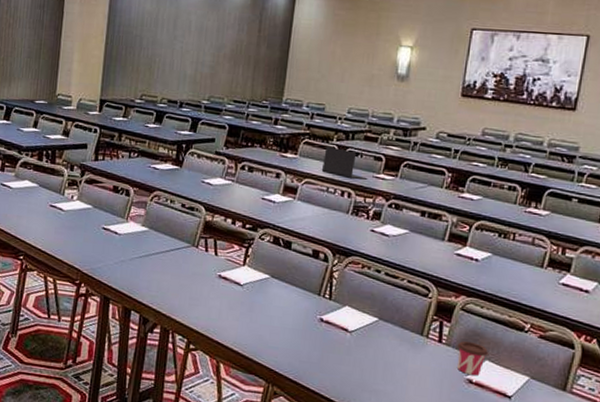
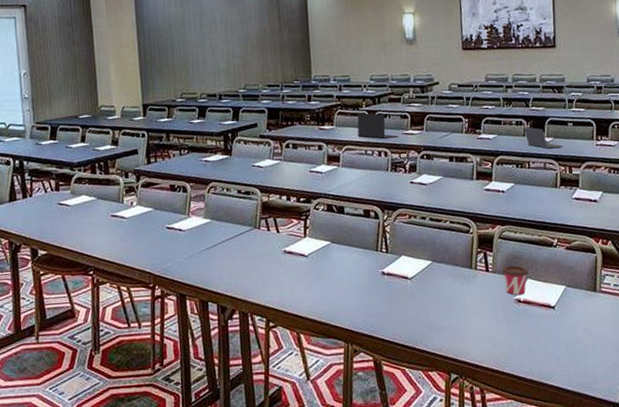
laptop computer: none [516,194,560,225] -> present [523,127,563,149]

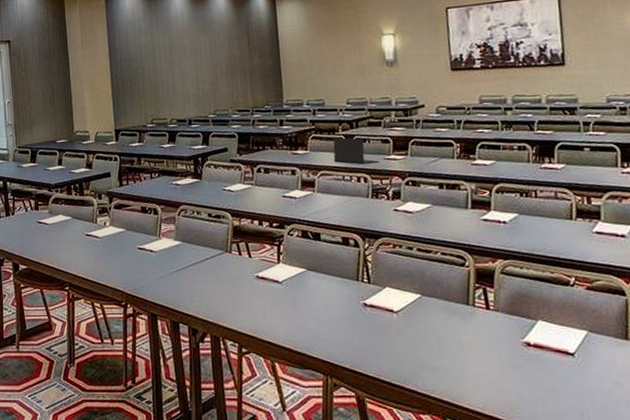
cup: present [502,265,528,296] -> none [506,304,539,338]
laptop computer: present [523,127,563,149] -> none [528,152,578,177]

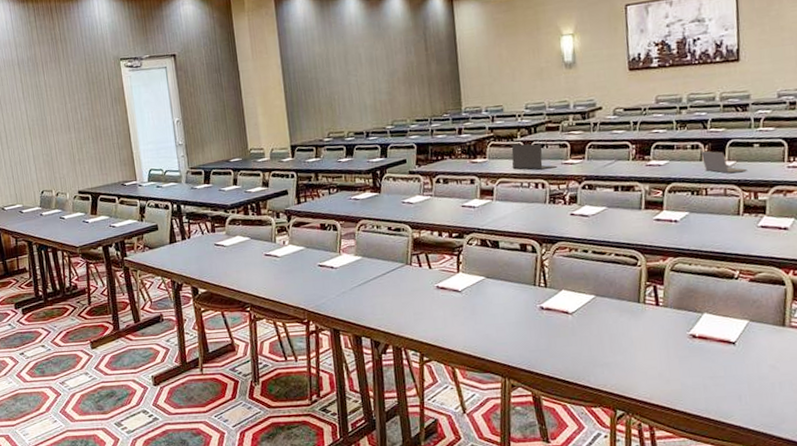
laptop computer: none [528,152,578,177] -> present [700,151,747,174]

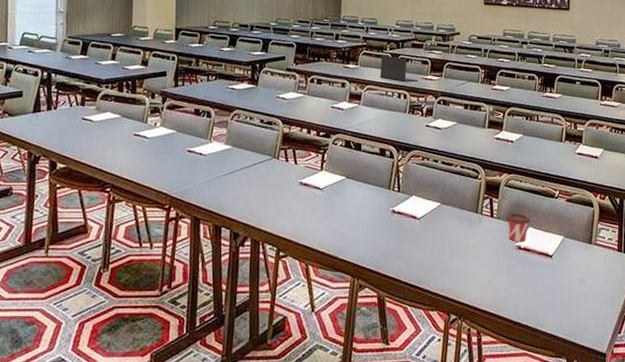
cup: none [674,299,705,331] -> present [506,213,530,243]
laptop computer: present [700,151,747,174] -> none [535,82,570,105]

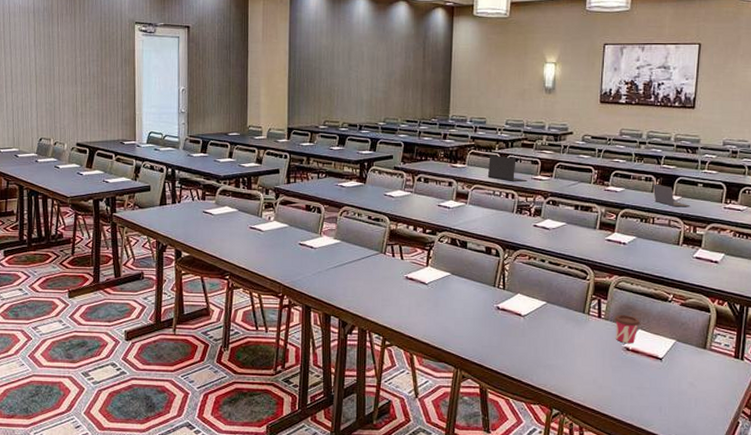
laptop computer: none [535,82,570,105] -> present [652,184,690,208]

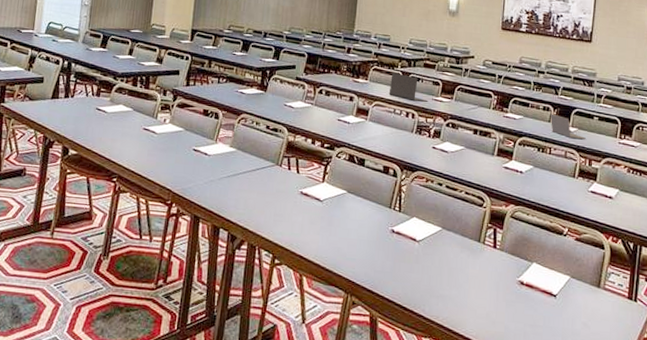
cup: present [614,315,640,344] -> none [509,246,535,278]

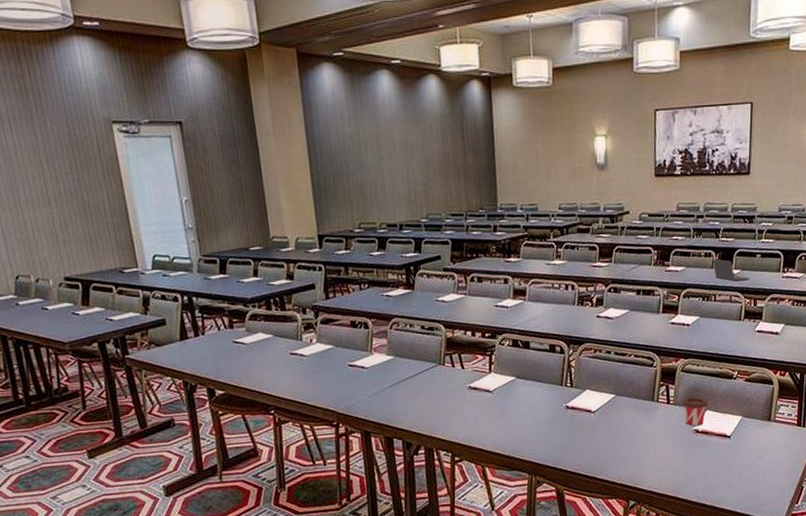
laptop: present [388,72,428,103] -> none [544,244,587,273]
cup: none [509,246,535,278] -> present [683,397,708,426]

